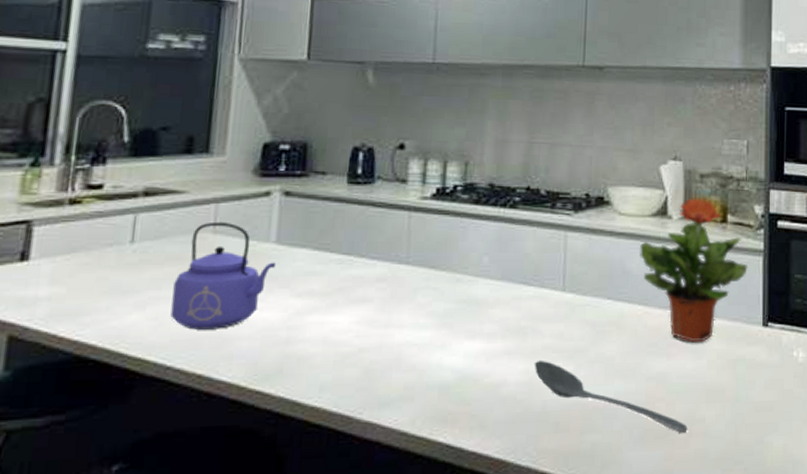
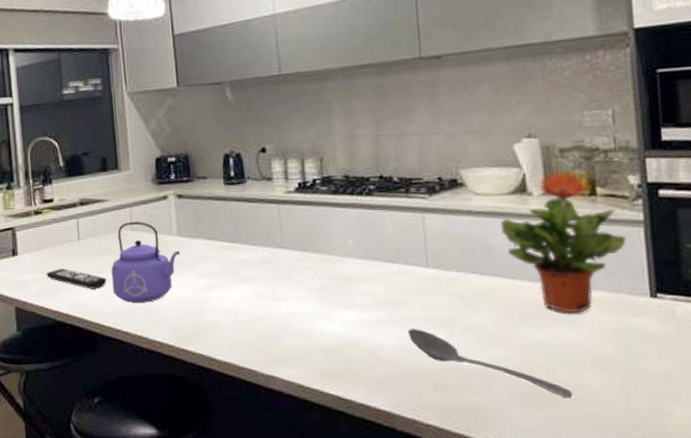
remote control: none [70,281,164,311] -> present [46,268,107,289]

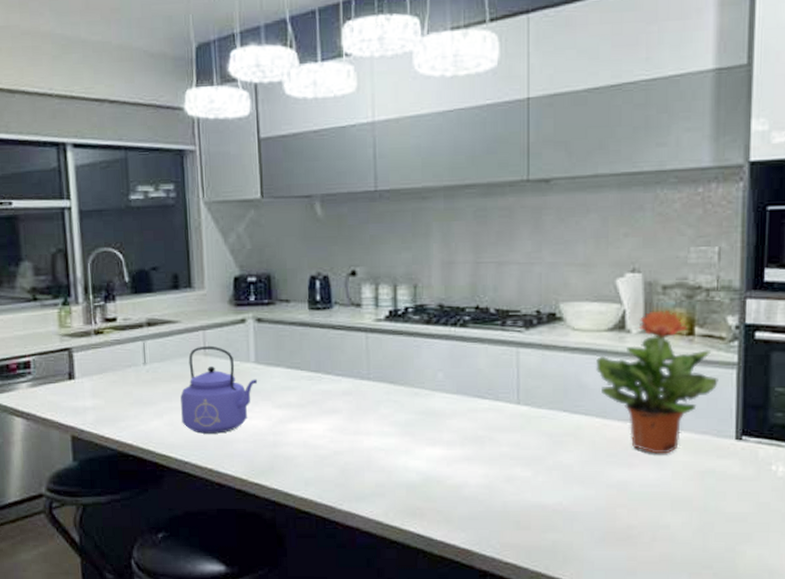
remote control: present [46,268,107,289] -> none [107,395,175,418]
stirrer: present [407,328,573,397] -> none [493,466,651,537]

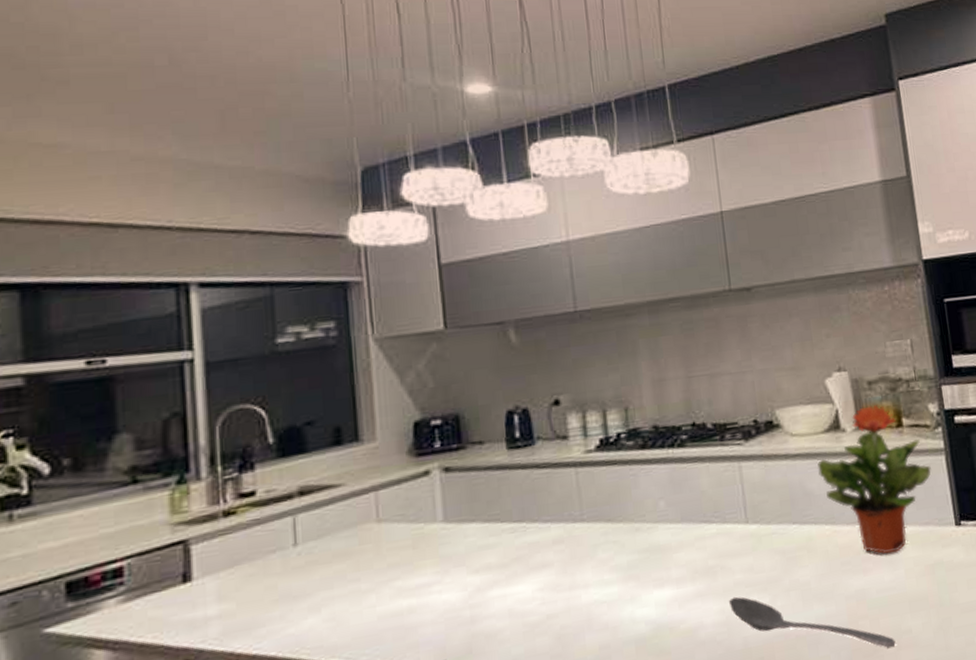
kettle: present [180,345,258,434] -> none [345,508,448,625]
stirrer: none [493,466,651,537] -> present [728,596,896,648]

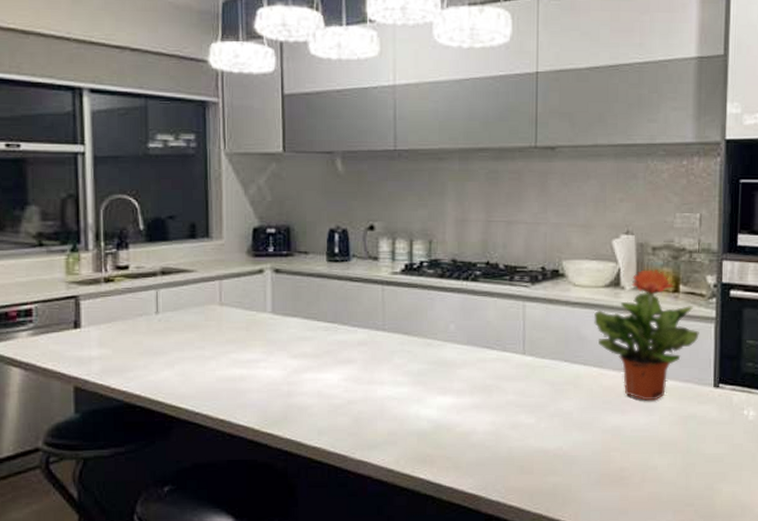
stirrer: present [728,596,896,648] -> none [499,413,641,478]

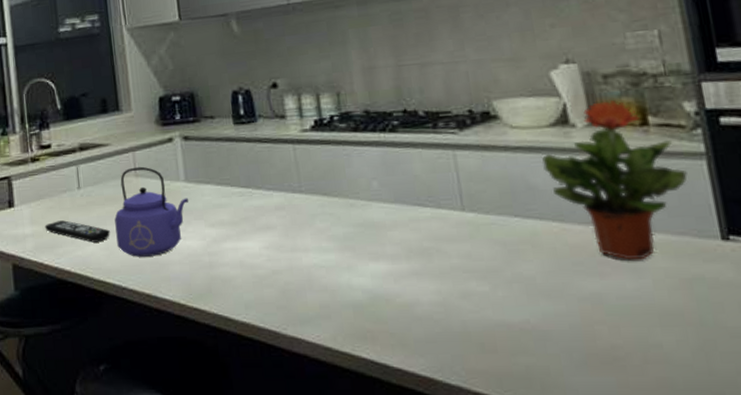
remote control: none [115,344,187,368] -> present [44,220,110,243]
kettle: none [194,295,274,384] -> present [114,166,189,257]

